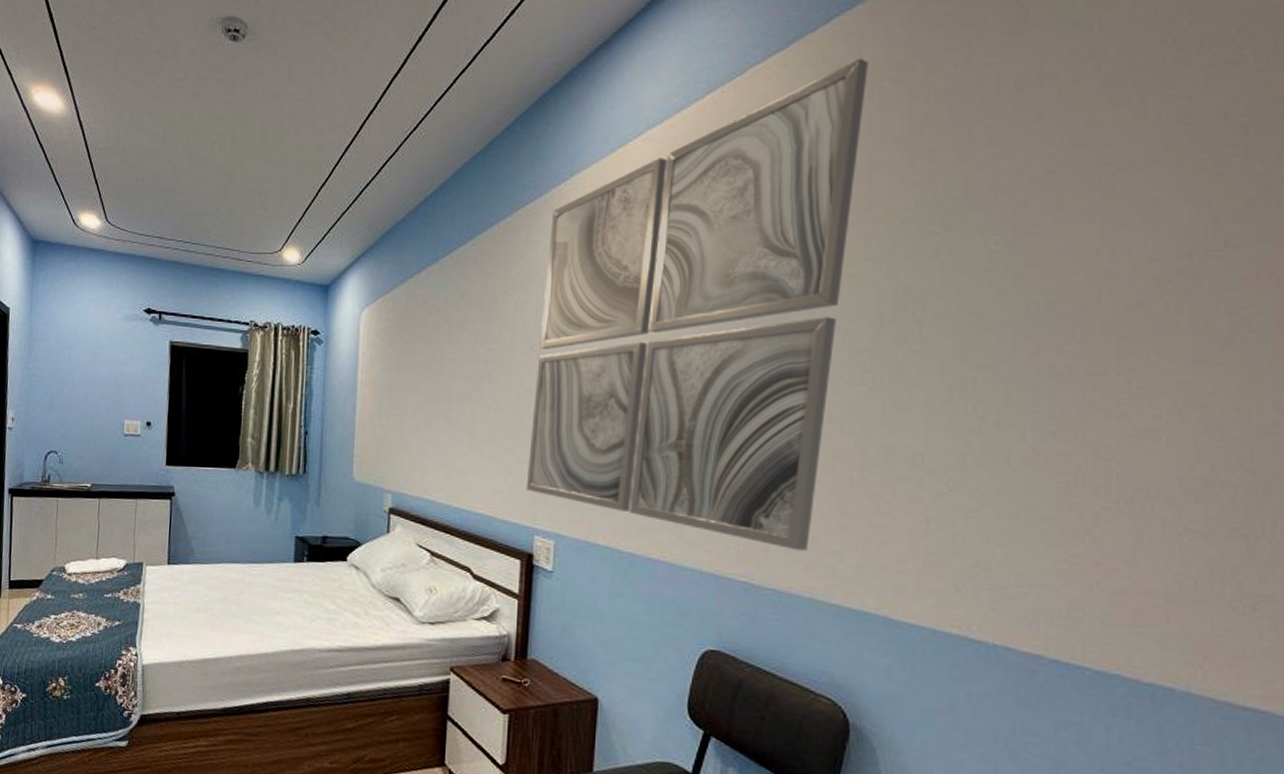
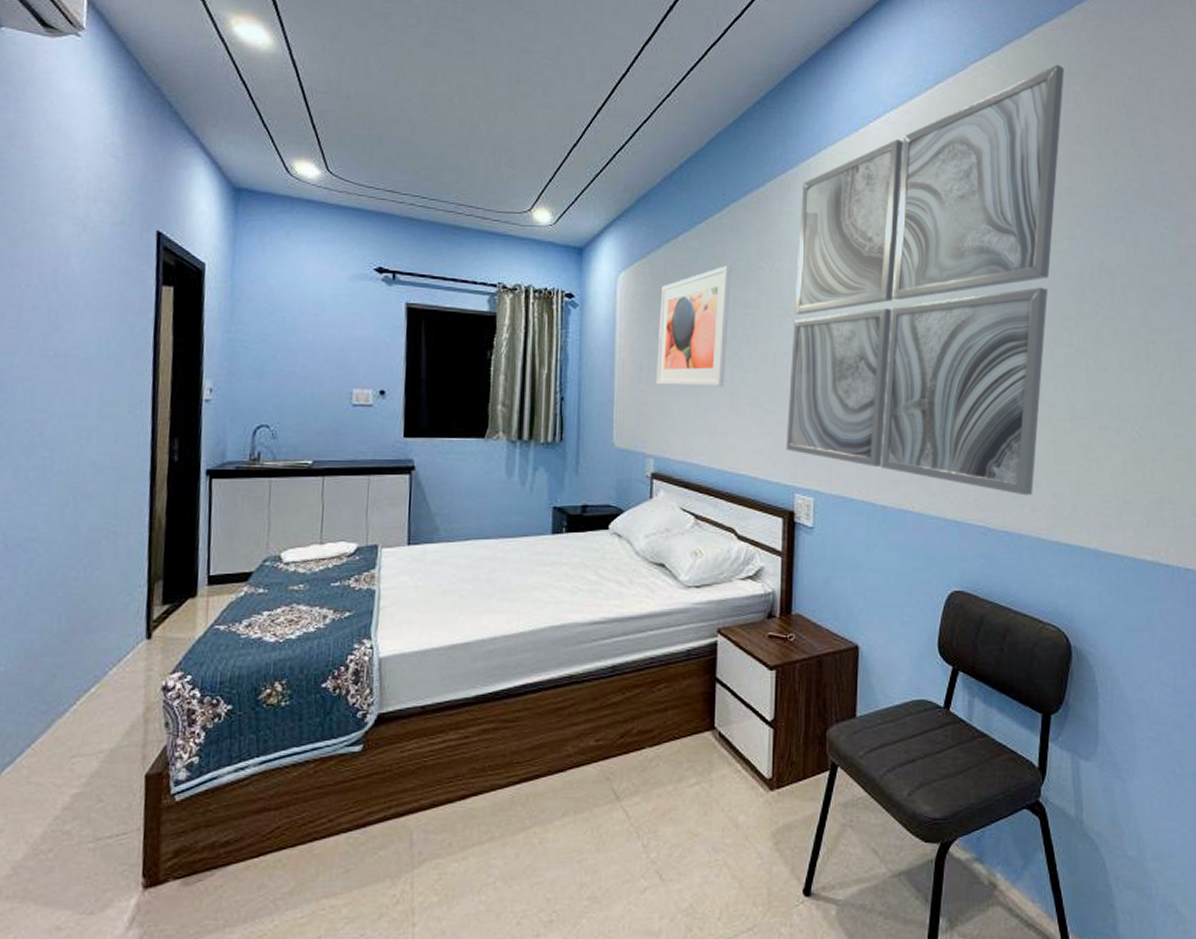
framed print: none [396,300,474,424] -> present [656,266,731,388]

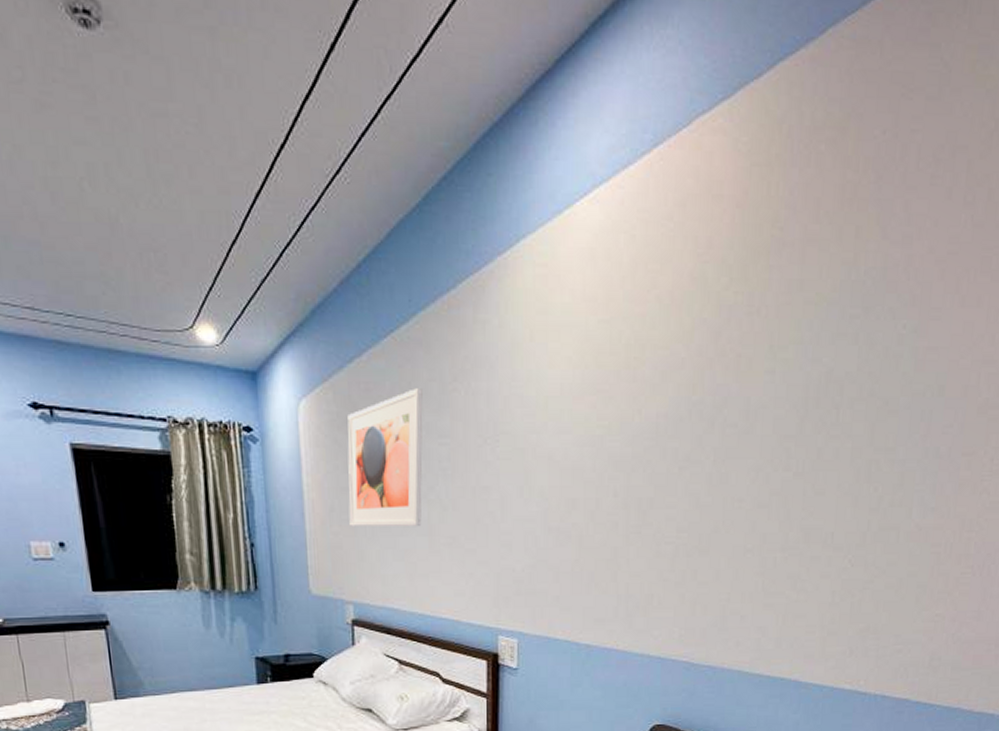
wall art: present [785,64,1064,496] -> none [488,114,808,630]

